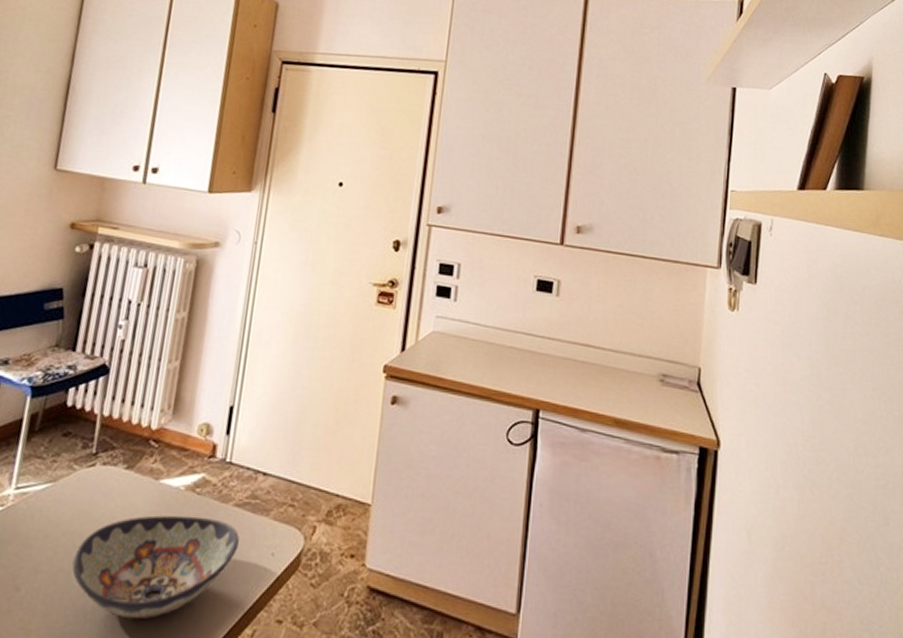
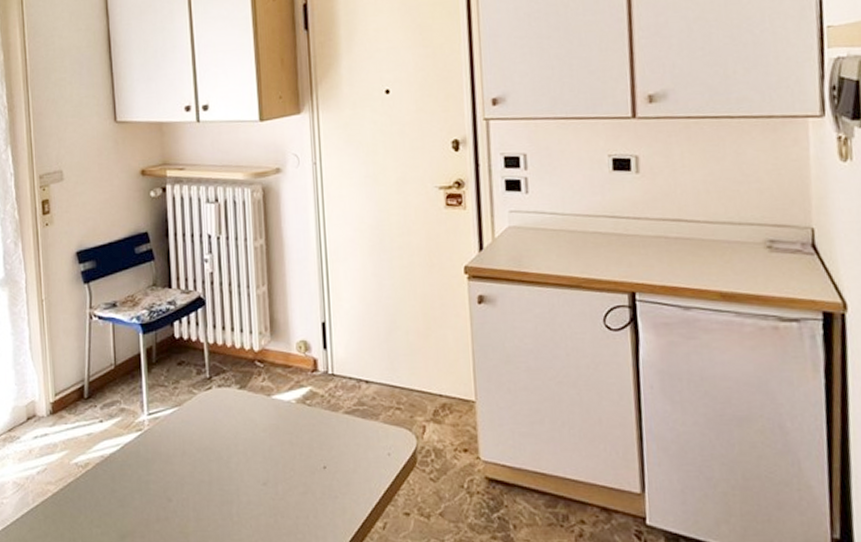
decorative bowl: present [72,515,239,620] -> none [211,425,355,520]

